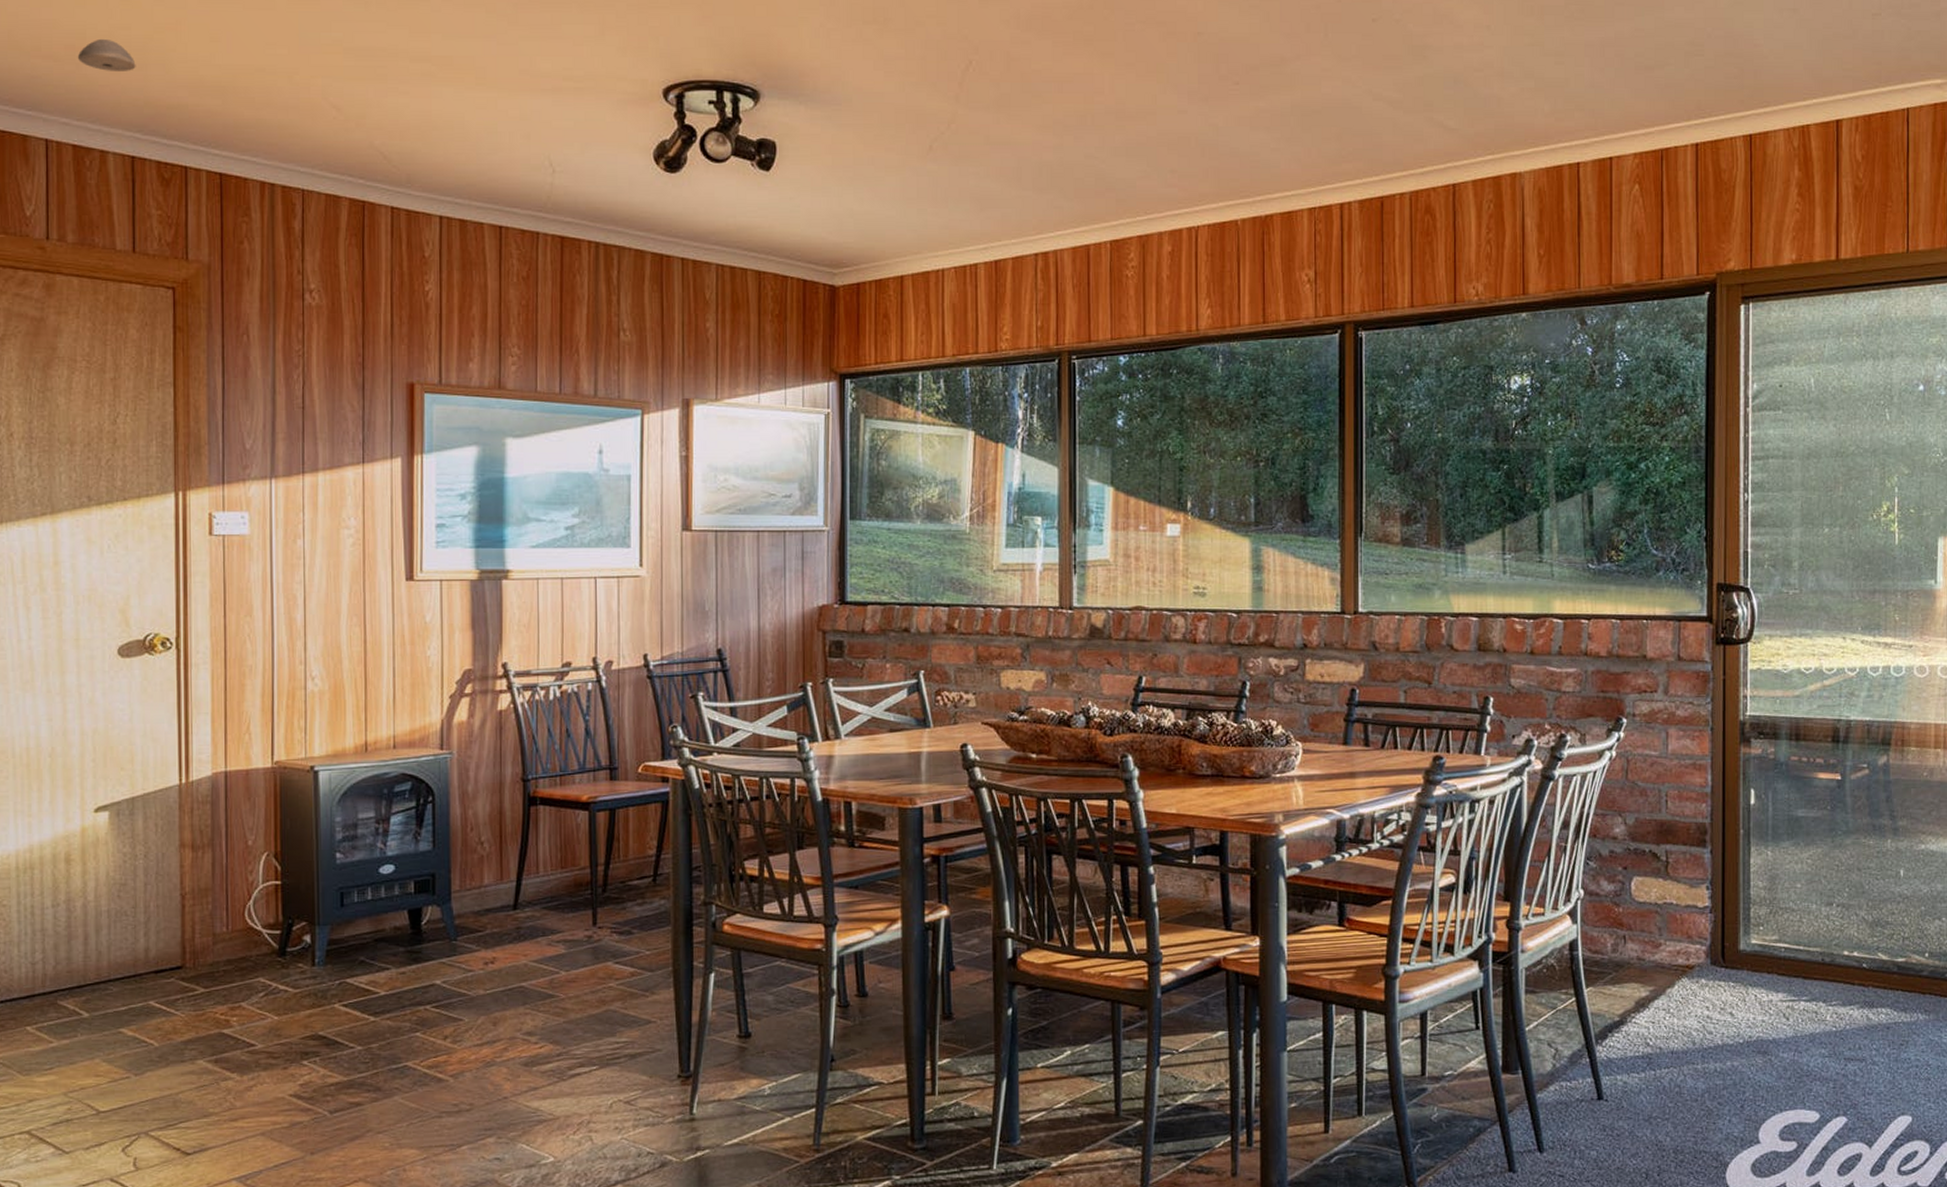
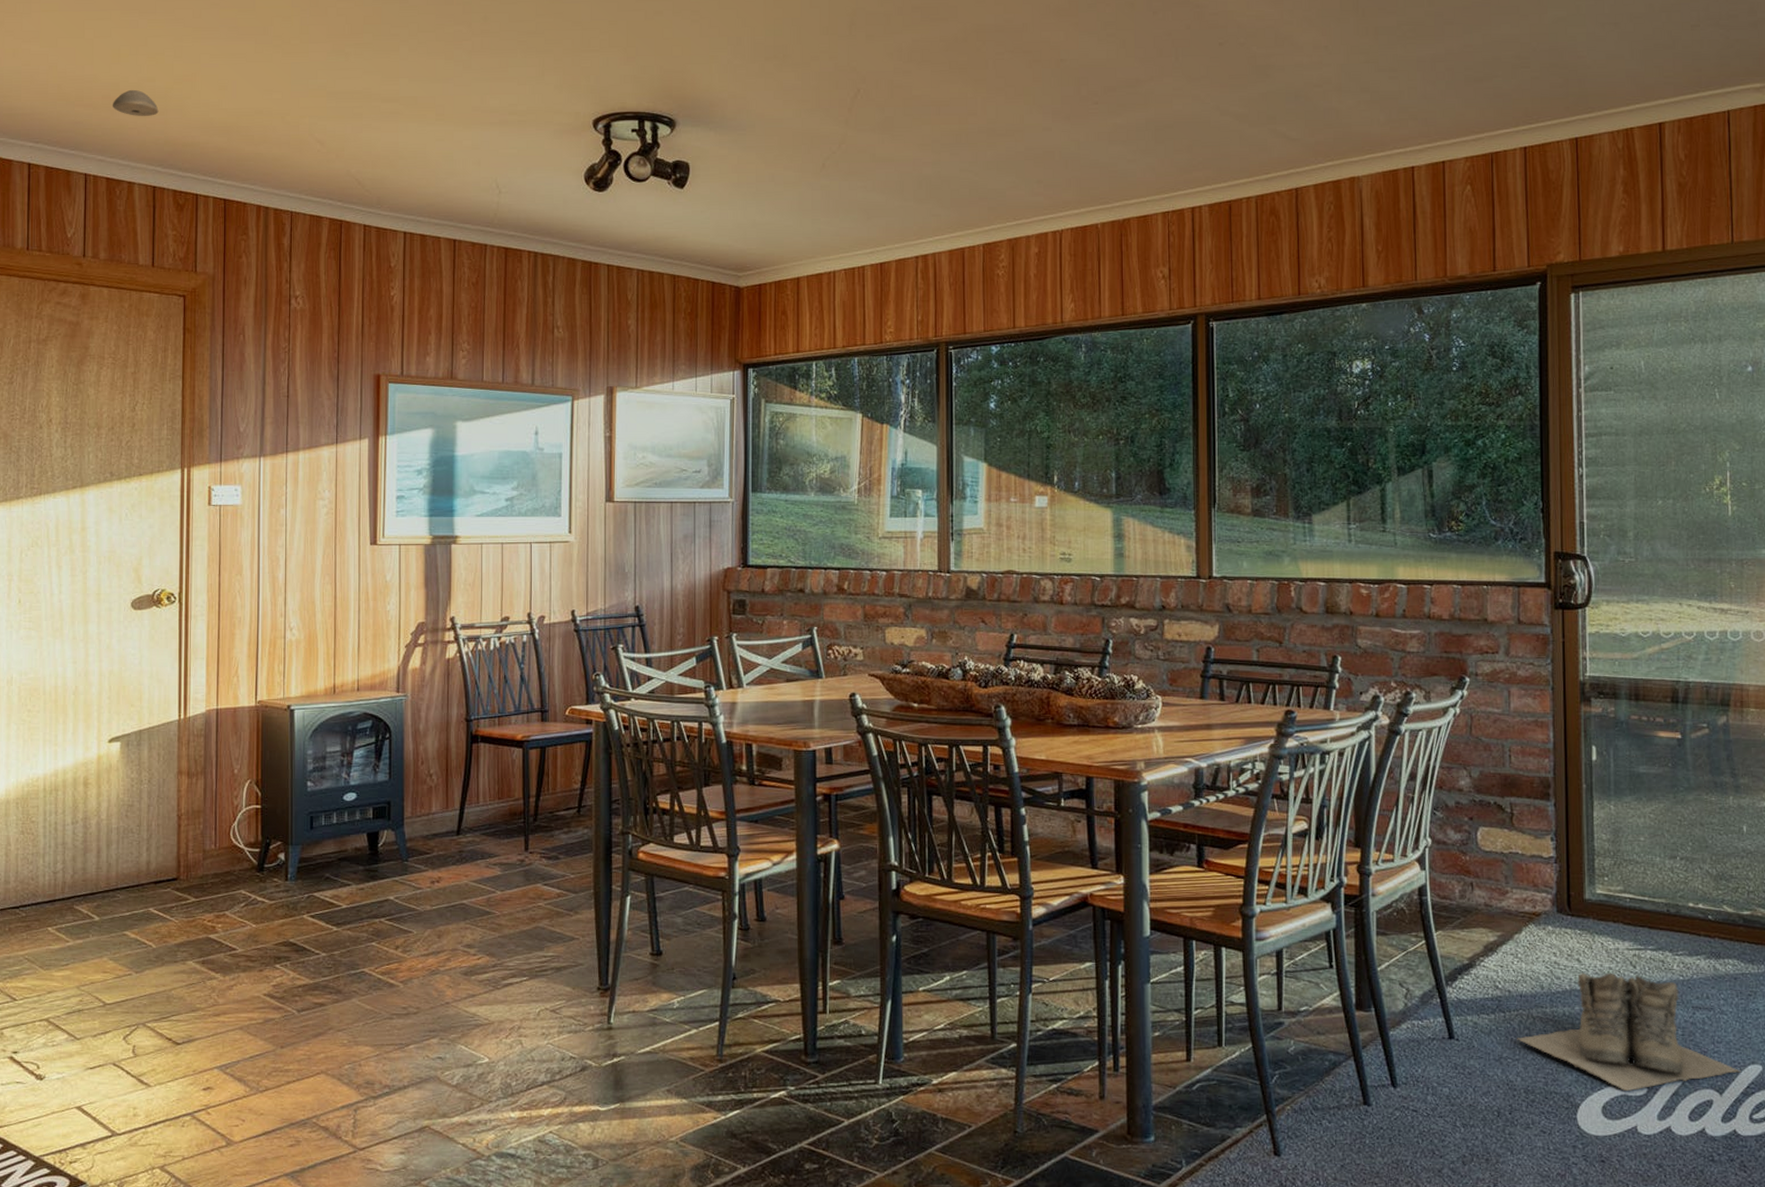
boots: none [1667,1025,1891,1148] -> present [1517,972,1741,1092]

